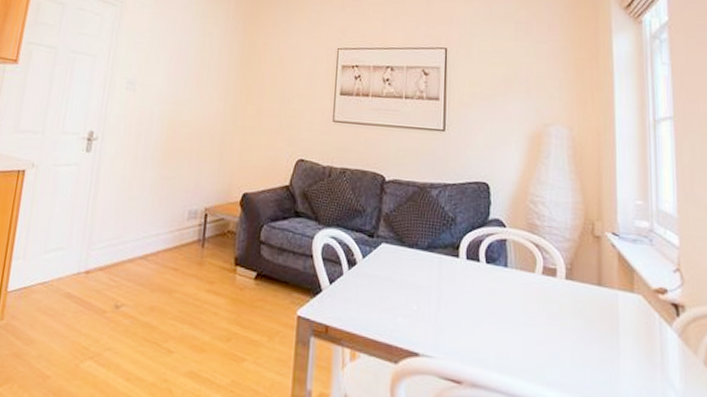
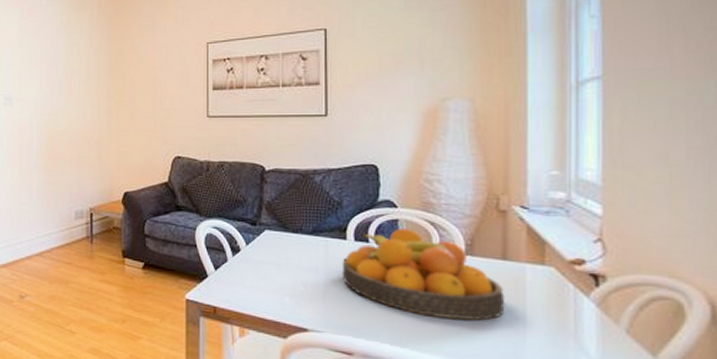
fruit bowl: none [453,249,601,349] -> present [341,228,505,321]

